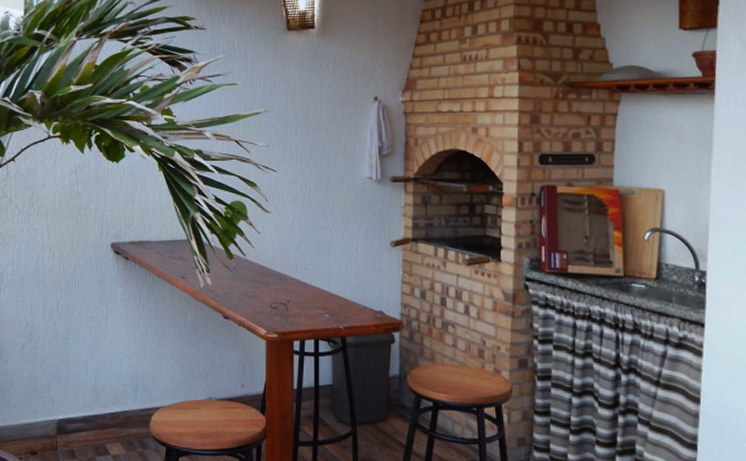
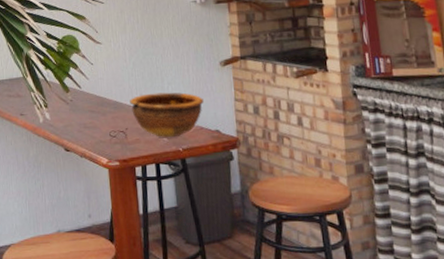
bowl: none [294,268,370,314] -> present [130,92,204,137]

